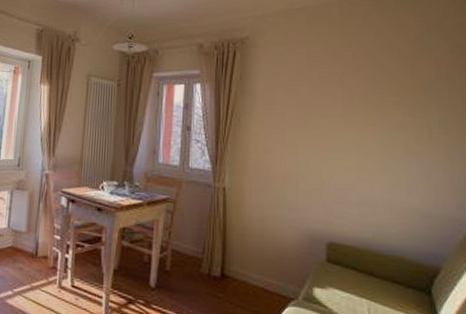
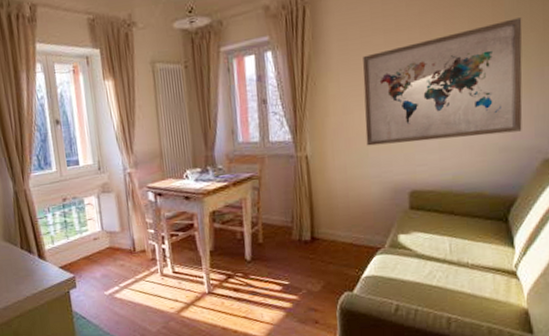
wall art: none [285,92,444,200] -> present [363,17,523,146]

